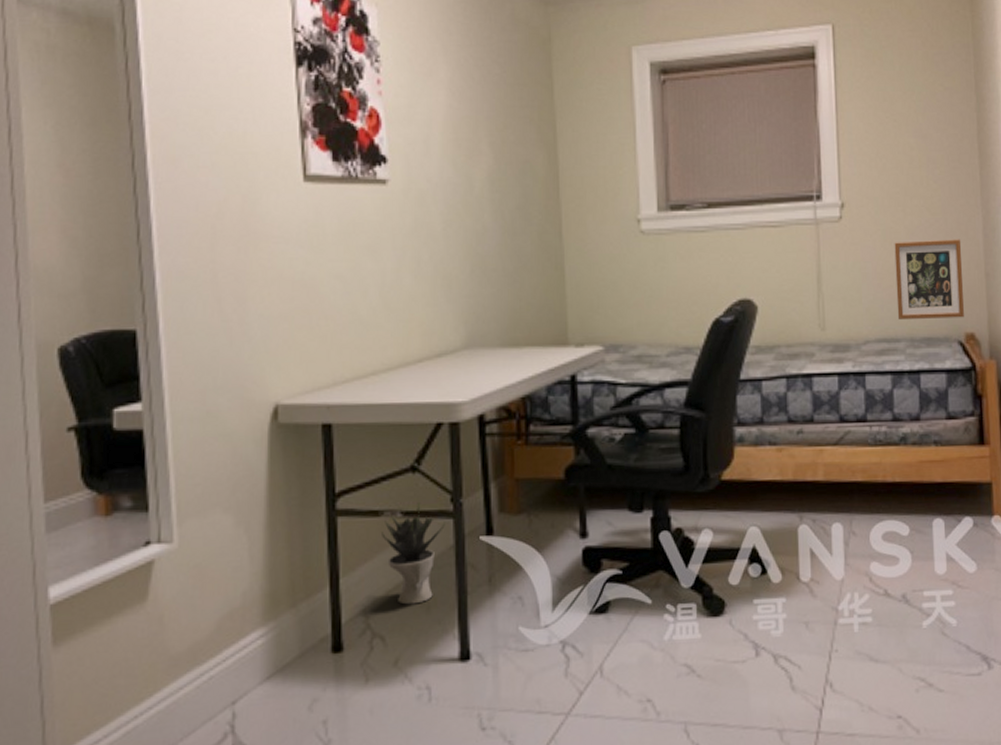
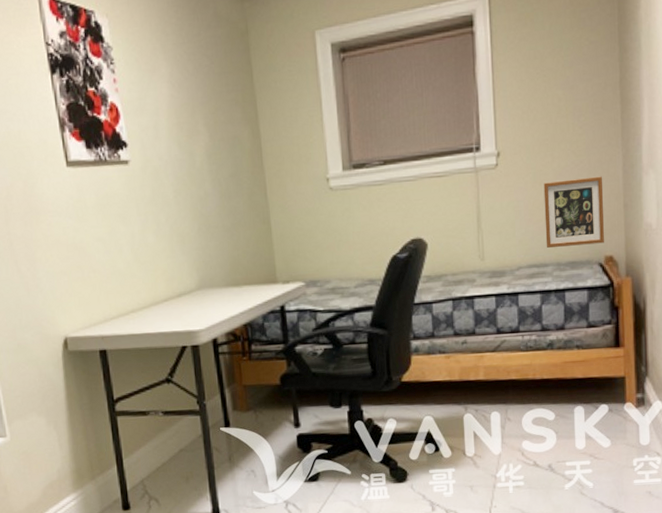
potted plant: present [382,501,445,605] -> none [149,404,194,477]

